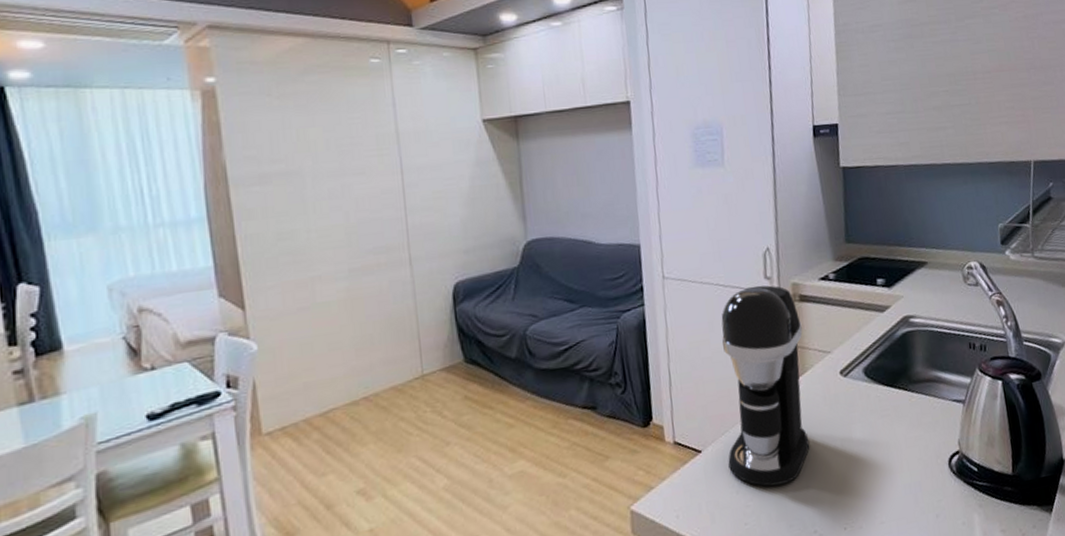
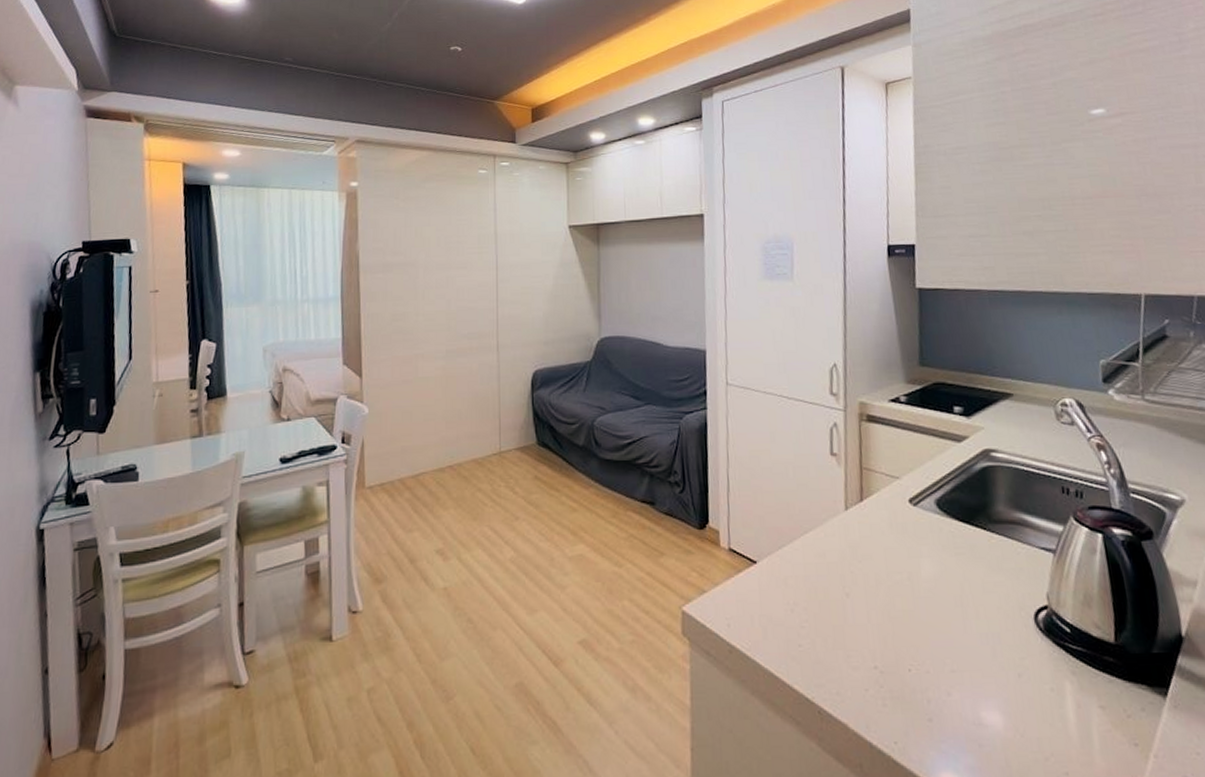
coffee maker: present [721,285,810,487] -> none [783,401,873,611]

